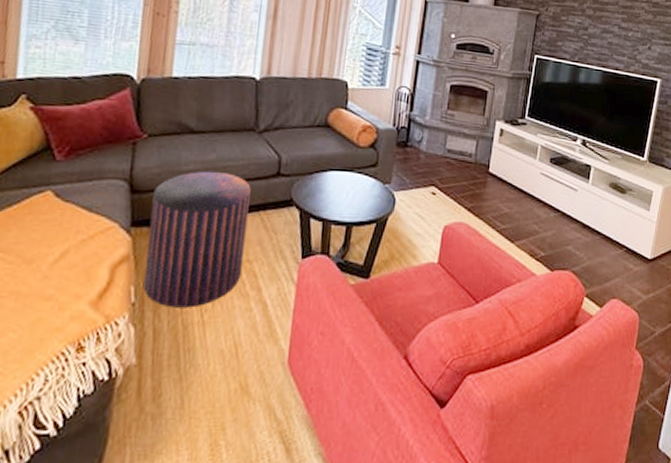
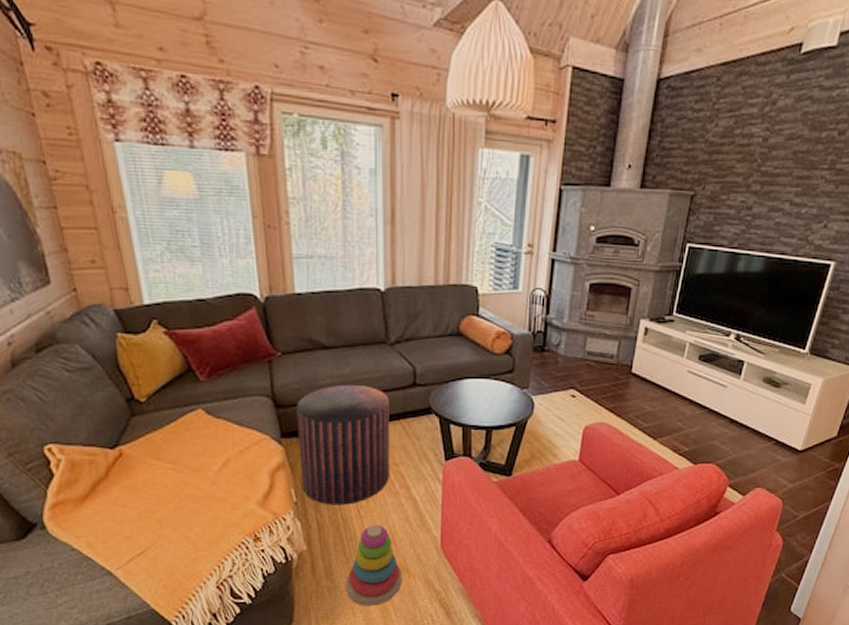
stacking toy: none [173,333,242,440] -> present [346,524,402,606]

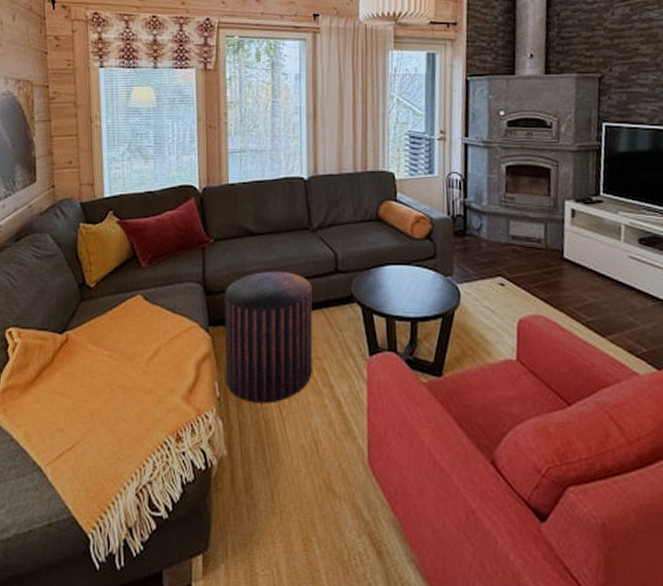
stacking toy: present [346,524,402,606] -> none [266,429,327,534]

